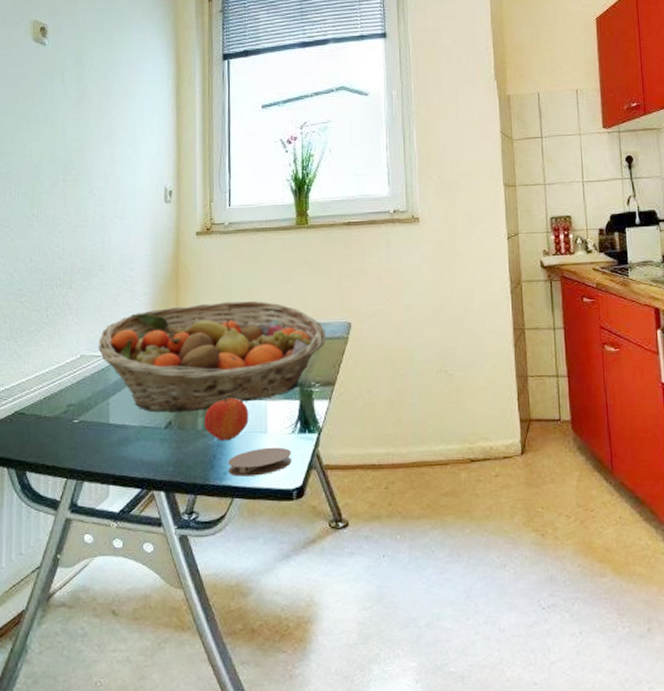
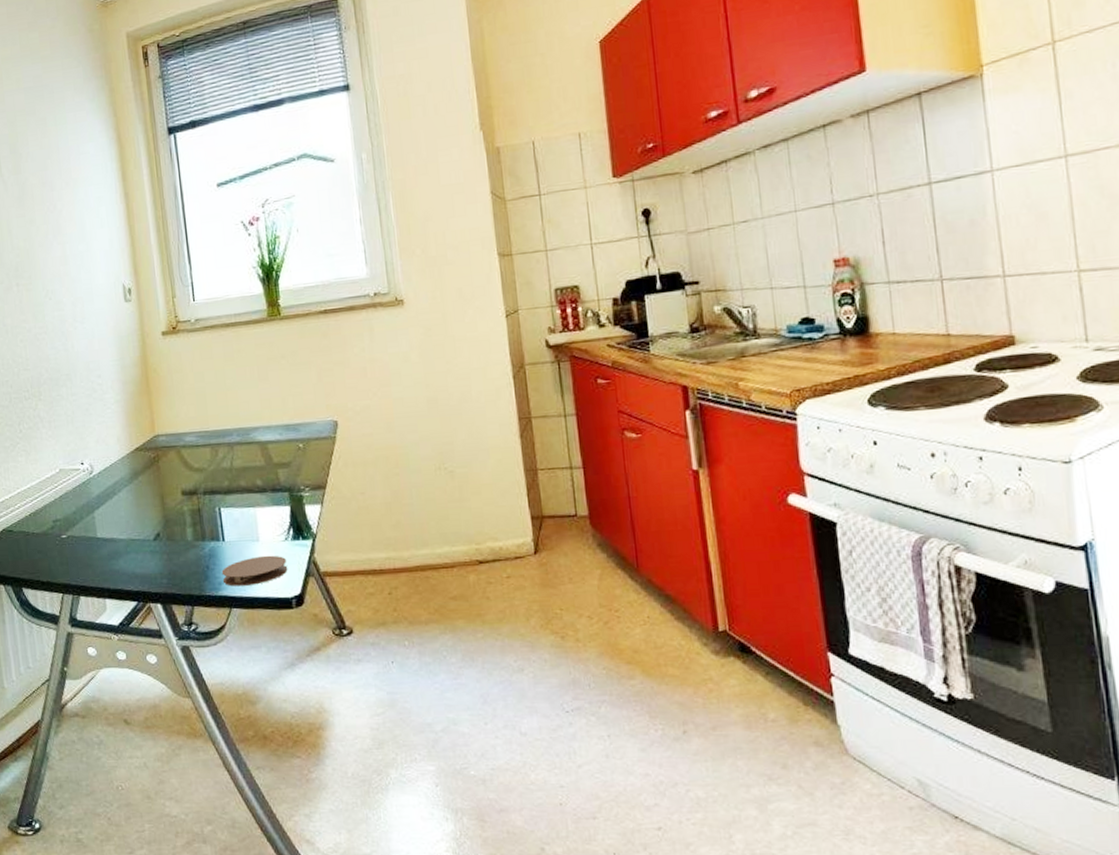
fruit basket: present [98,301,325,413] -> none [75,402,312,525]
apple: present [204,396,249,442] -> none [192,505,239,552]

